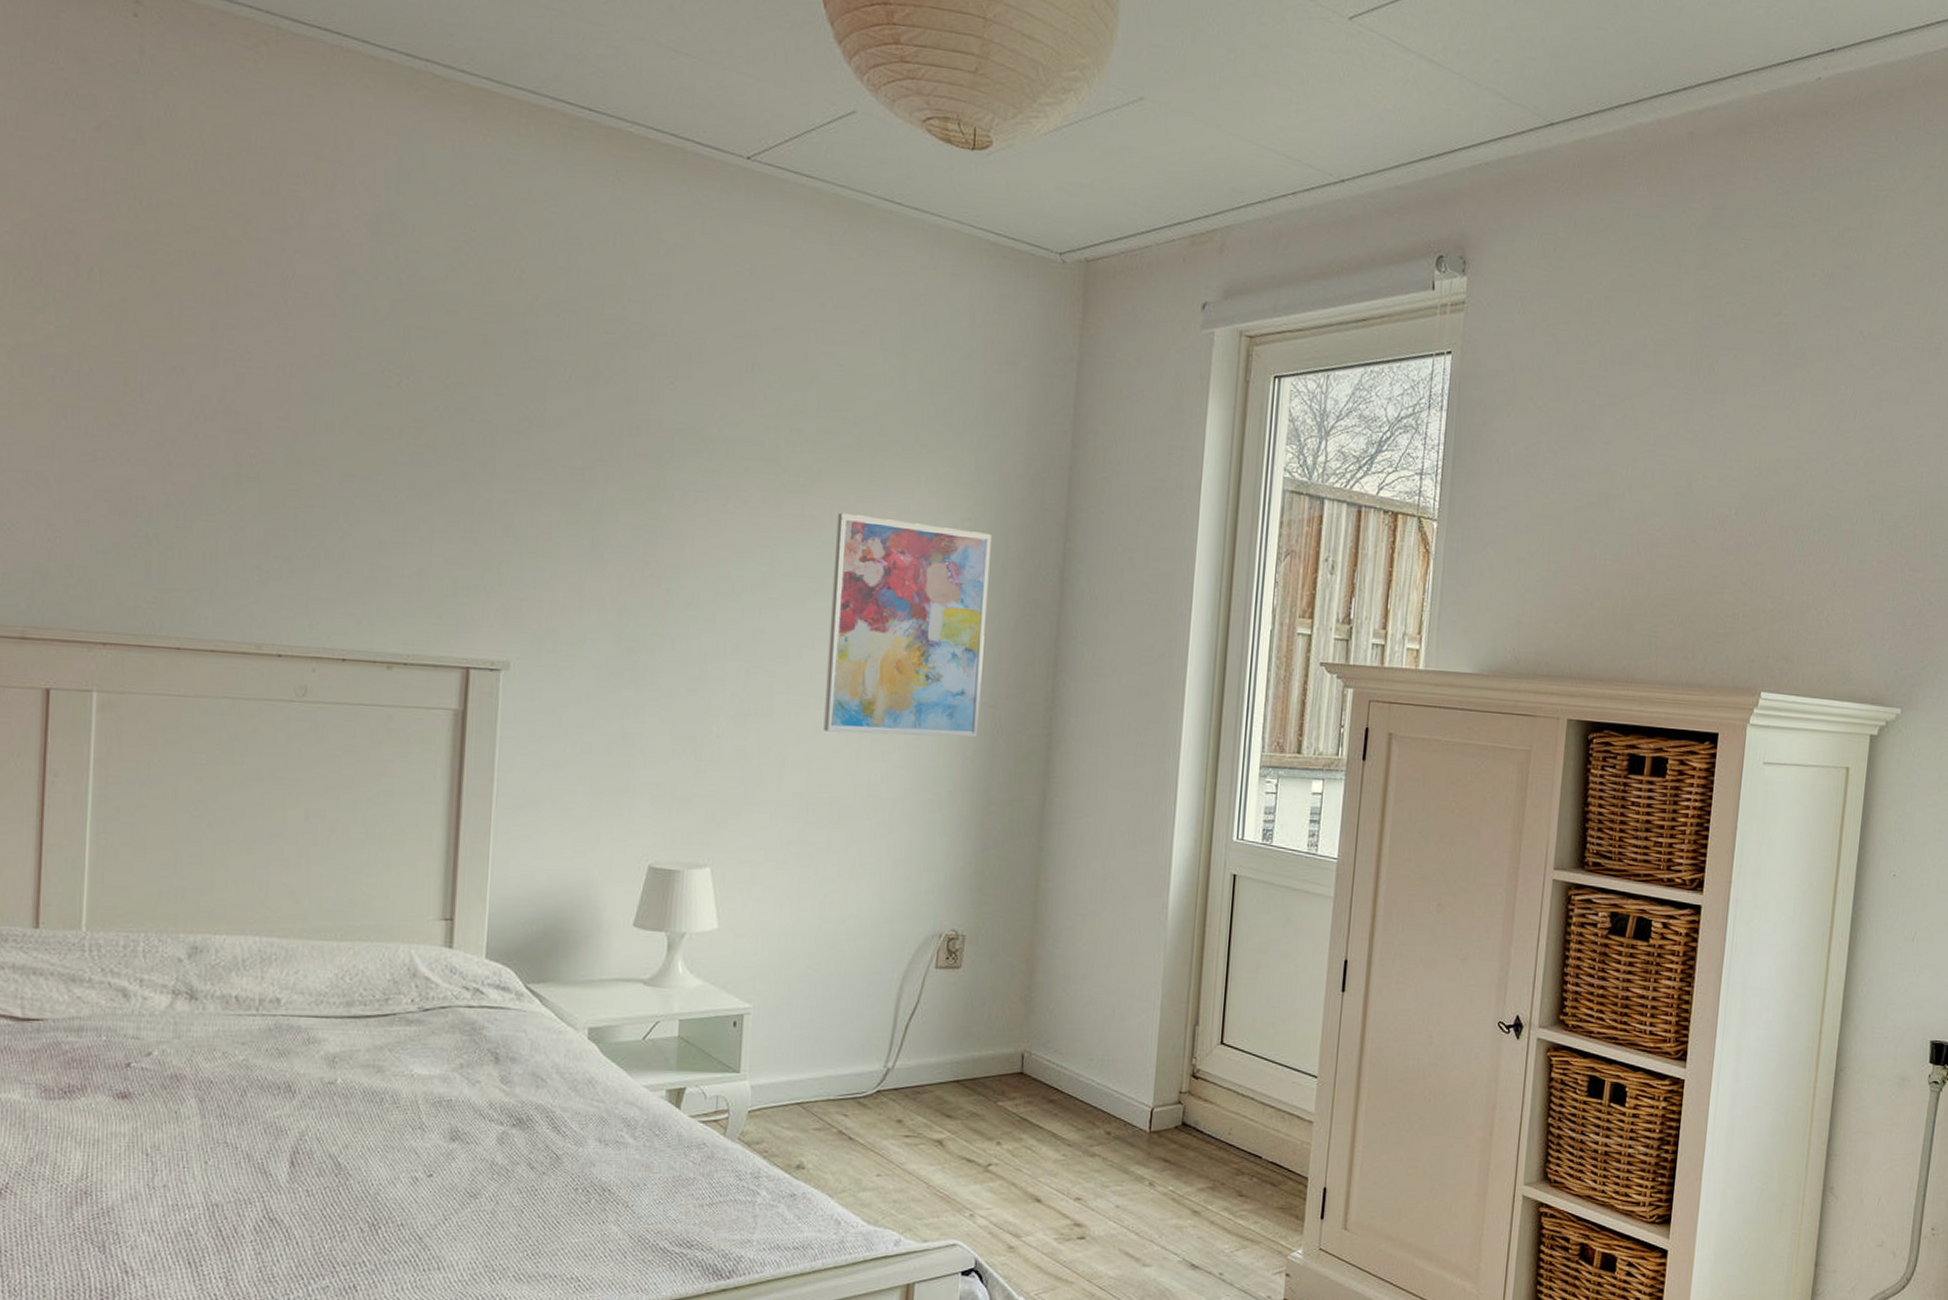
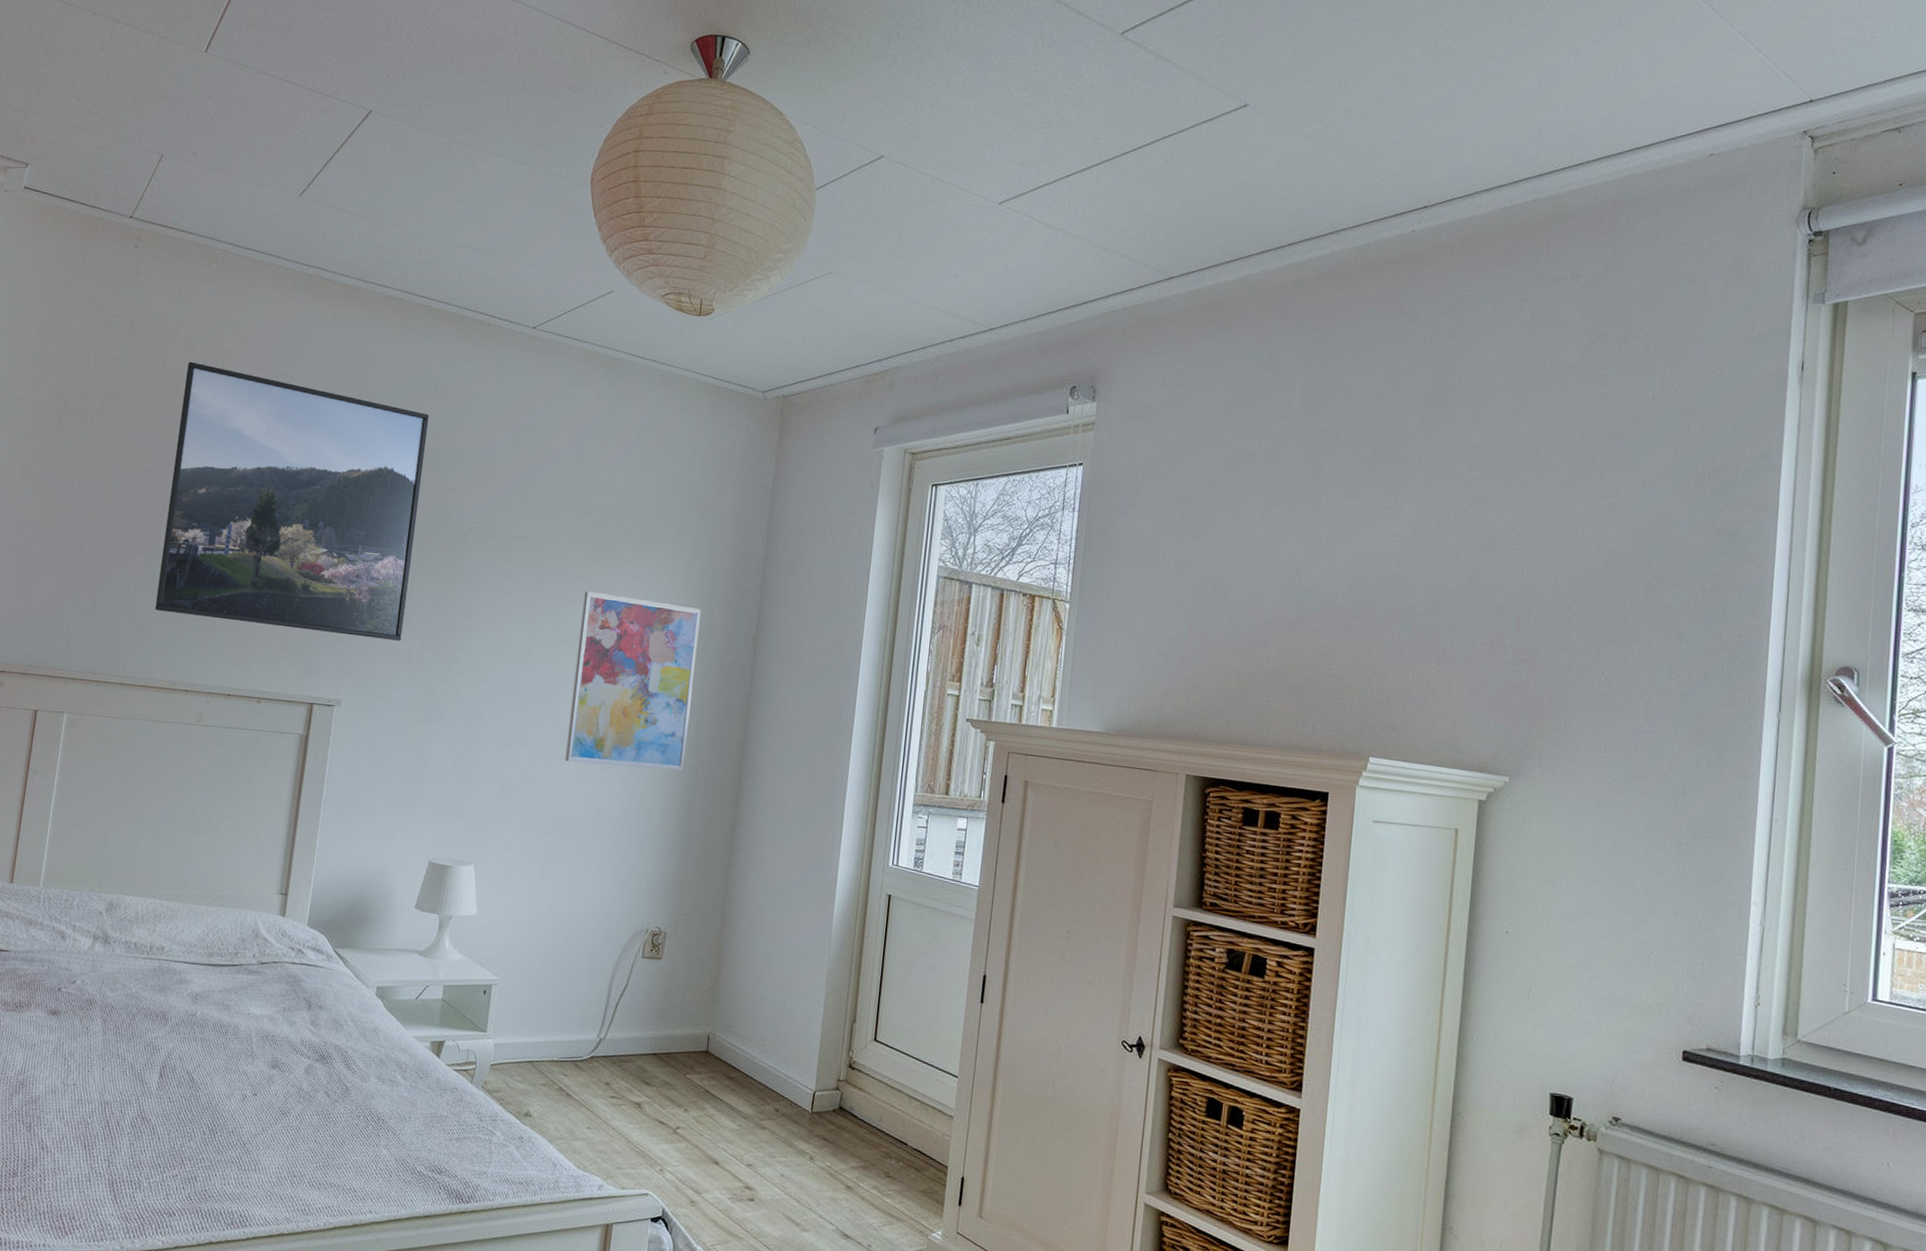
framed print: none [220,189,608,582] -> present [155,361,430,641]

